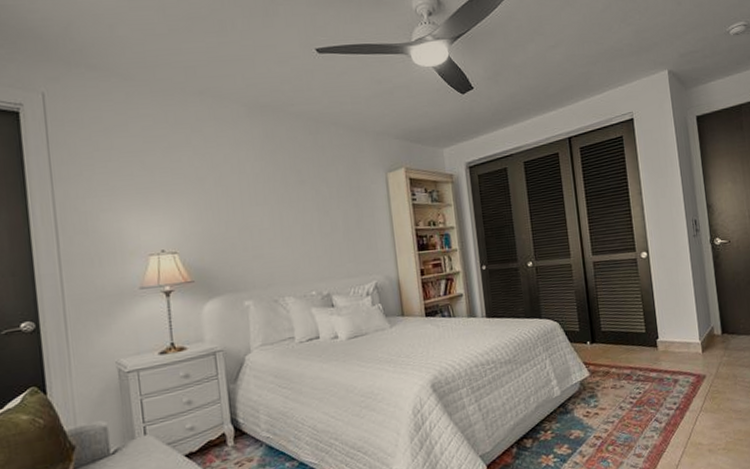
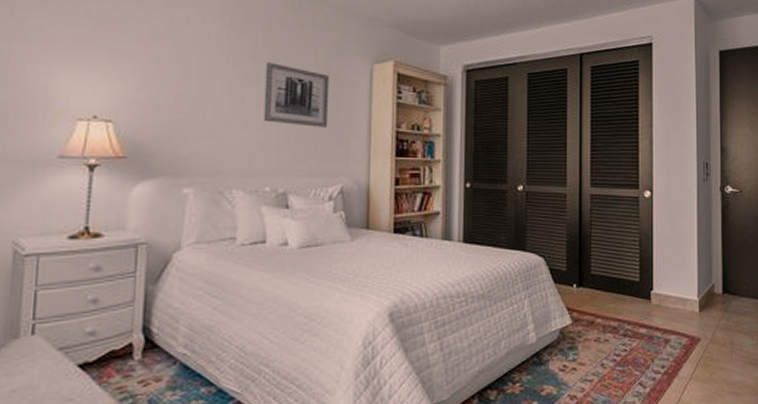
wall art: none [296,184,357,236] -> present [263,62,330,128]

